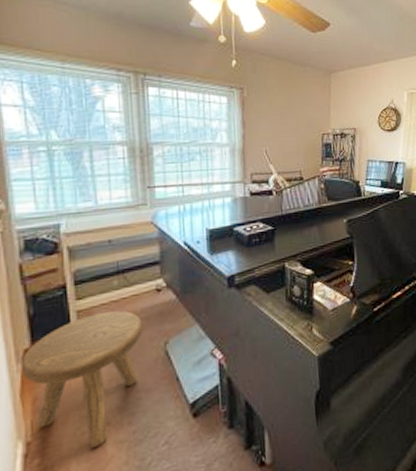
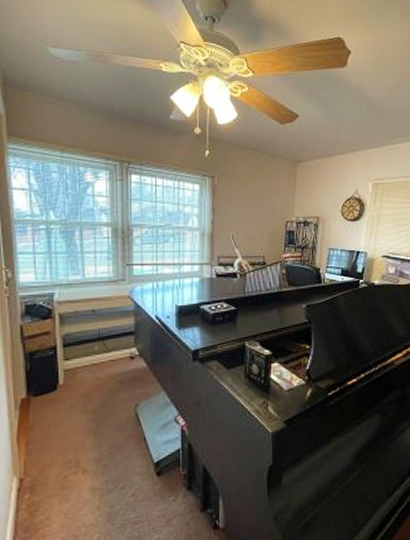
stool: present [22,310,143,447] -> none [19,373,118,490]

